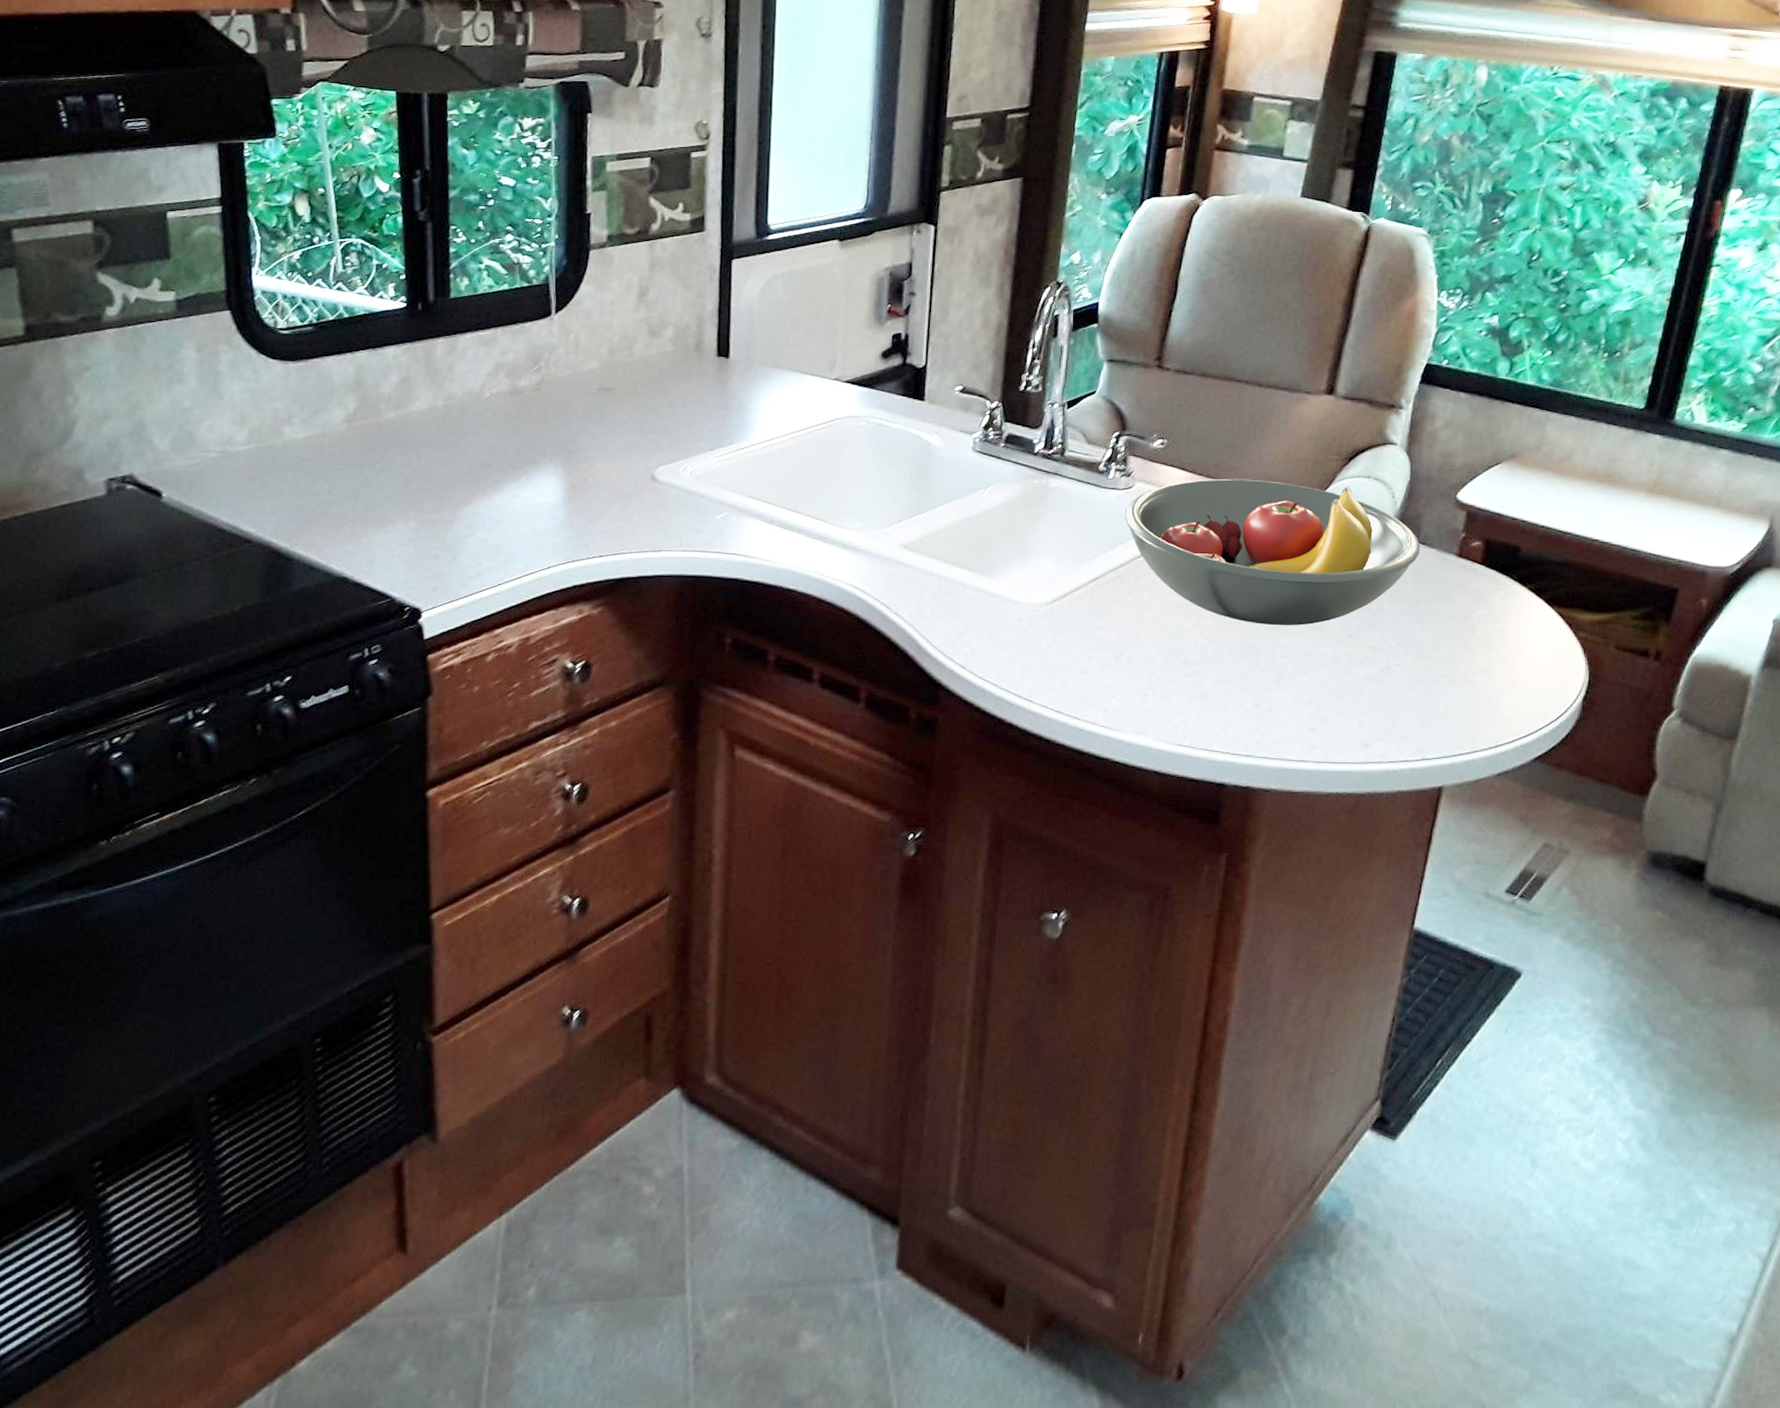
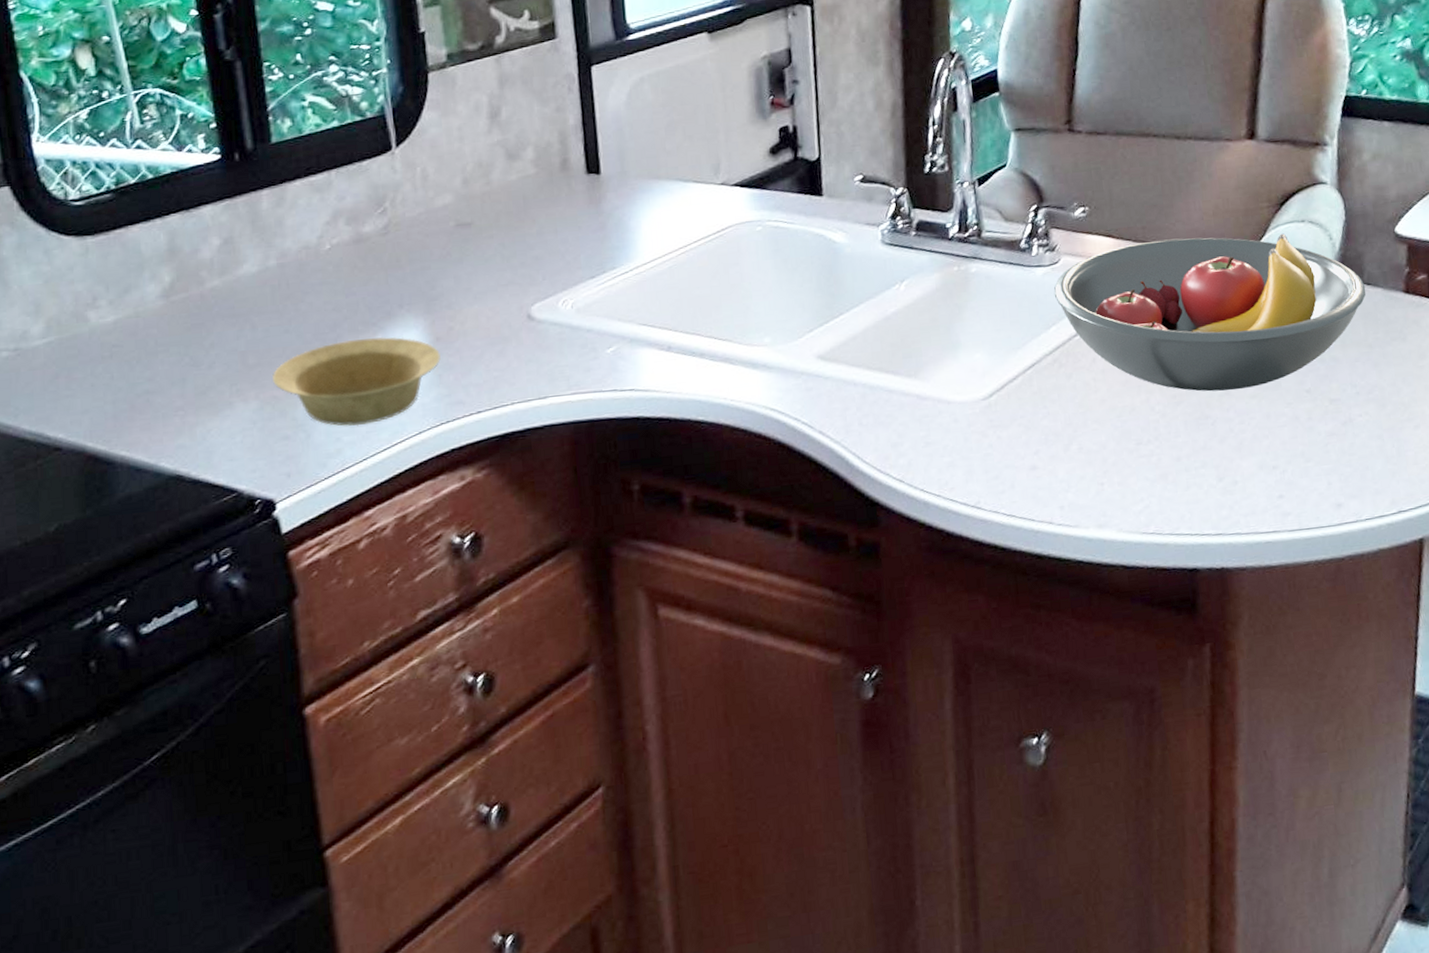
bowl: none [430,479,573,555] -> present [273,336,441,426]

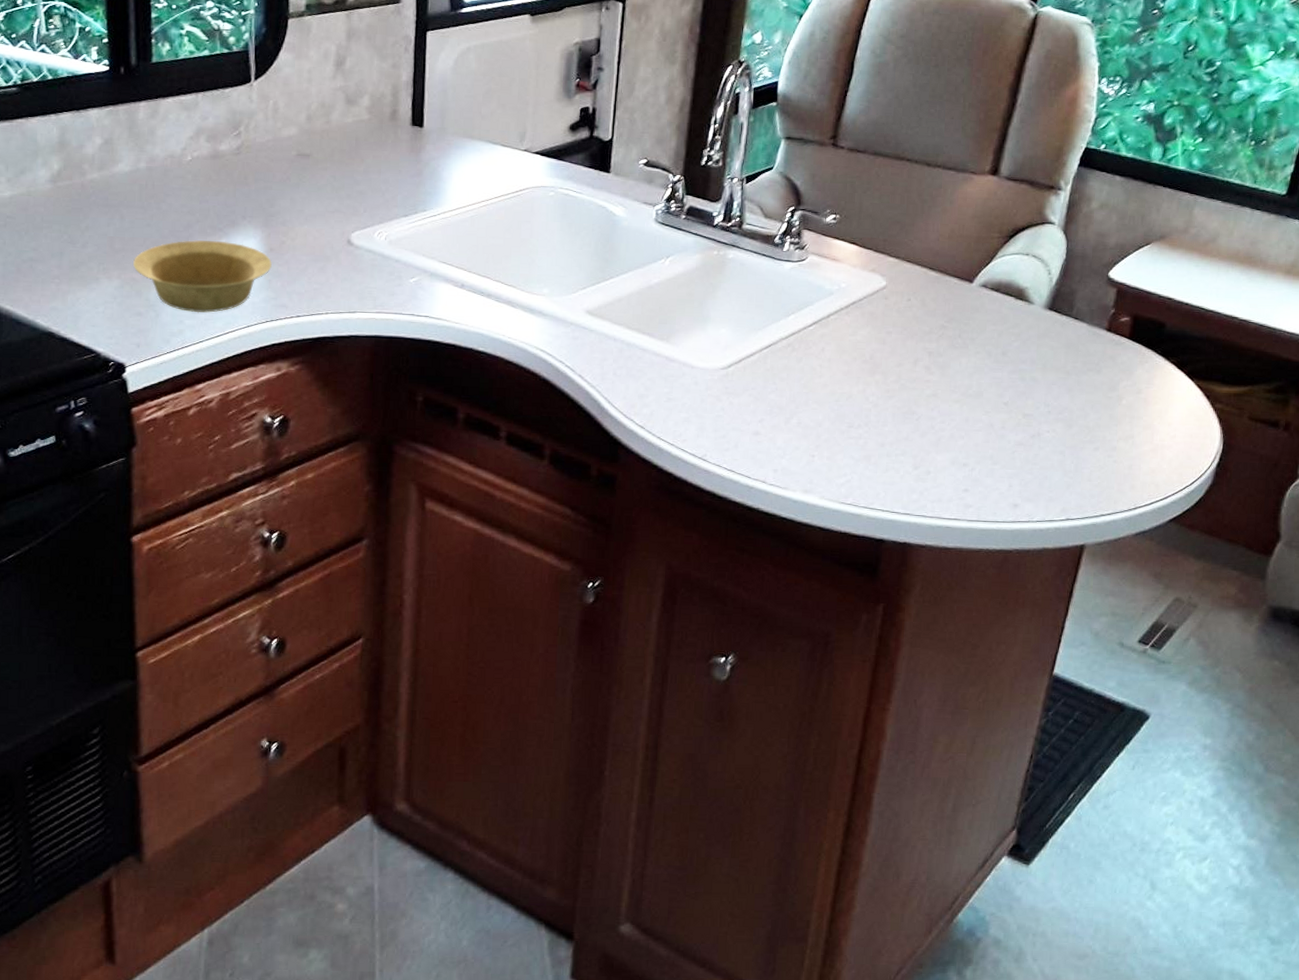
fruit bowl: present [1053,233,1366,392] -> none [797,253,1073,393]

